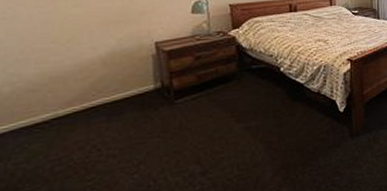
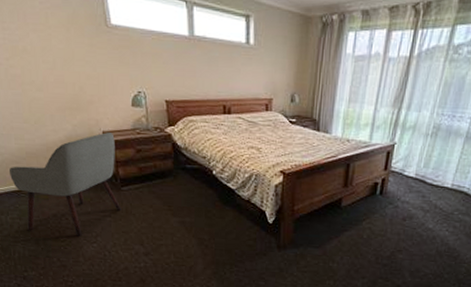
chair: none [19,42,174,176] -> present [8,132,121,237]

